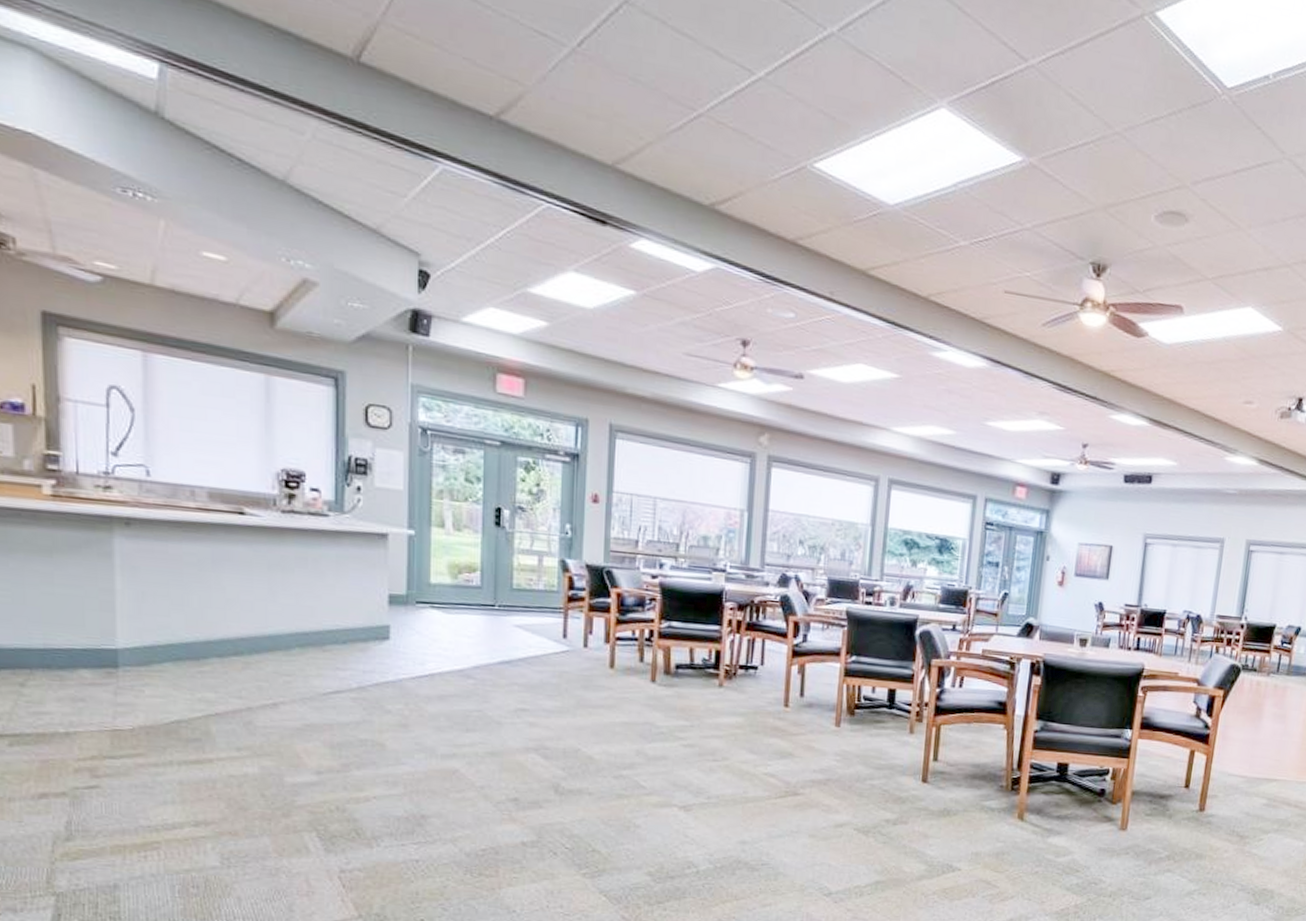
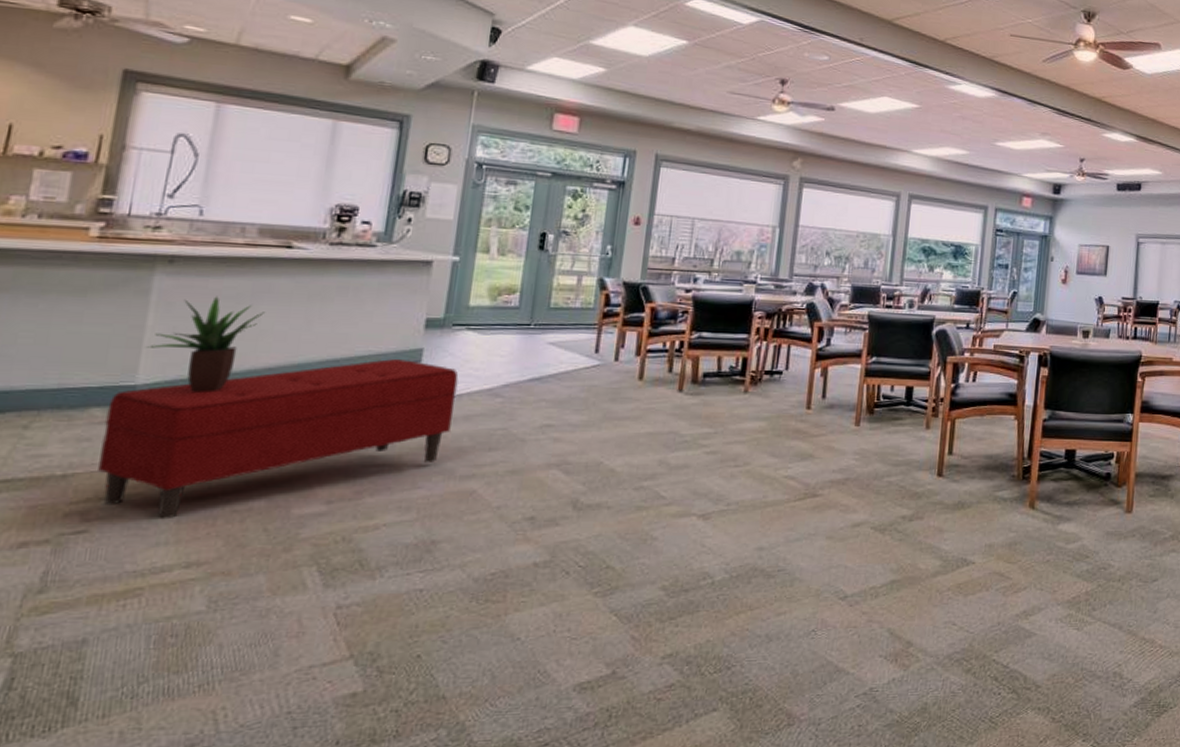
bench: none [95,634,428,780] -> present [98,358,459,520]
potted plant: none [119,562,229,660] -> present [145,296,266,393]

